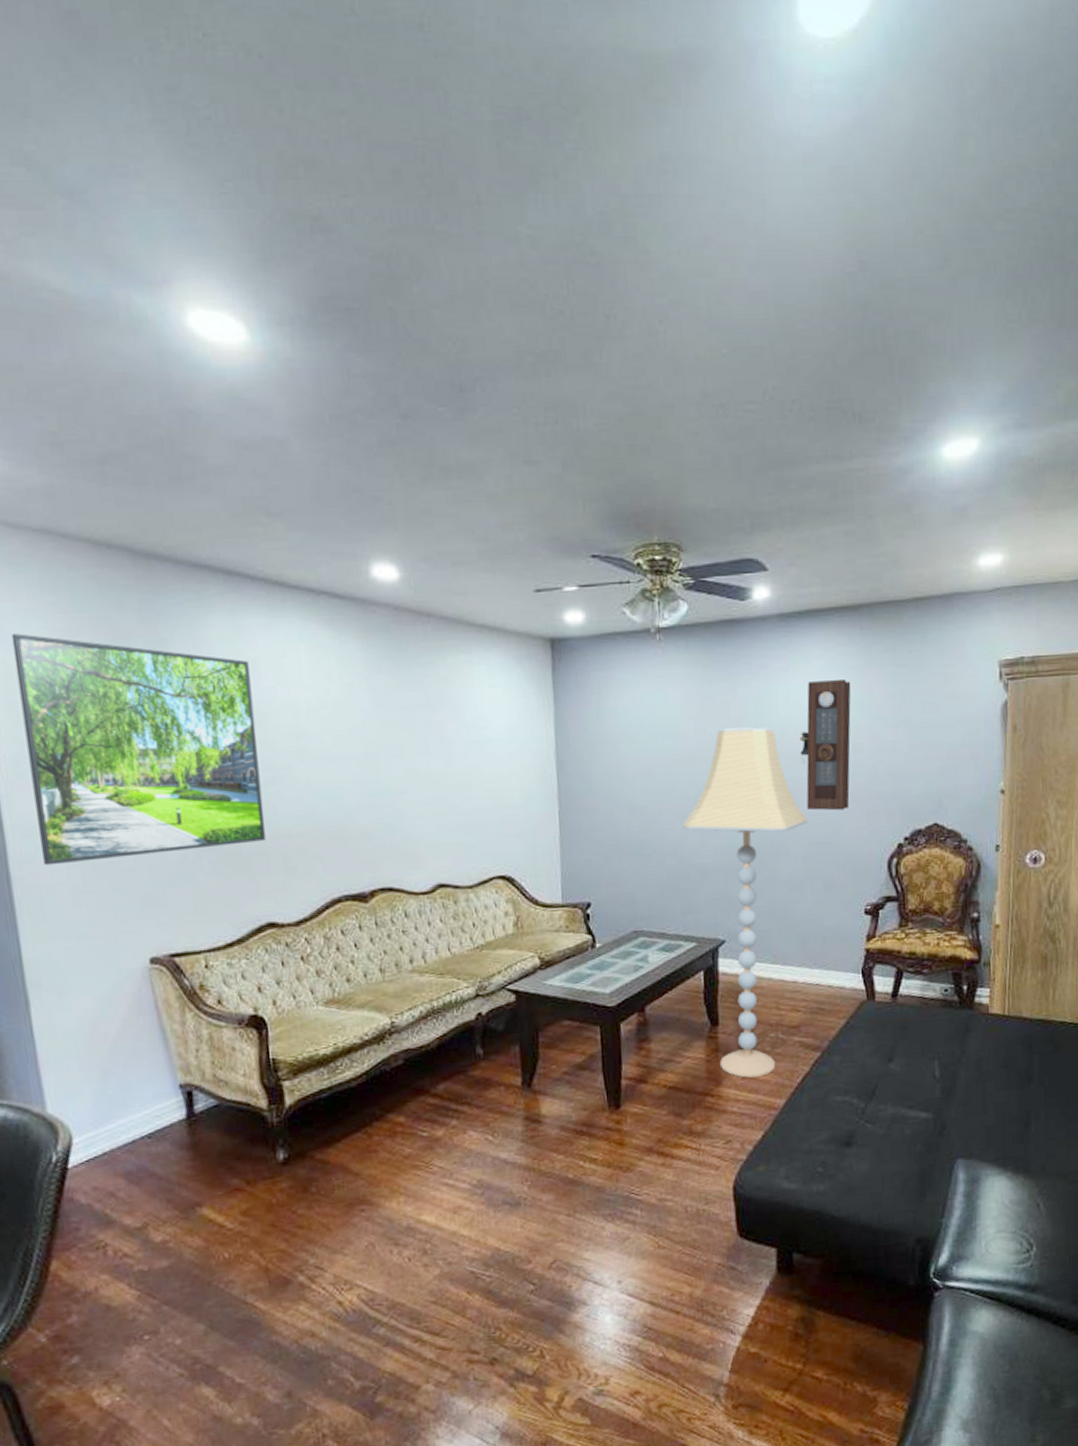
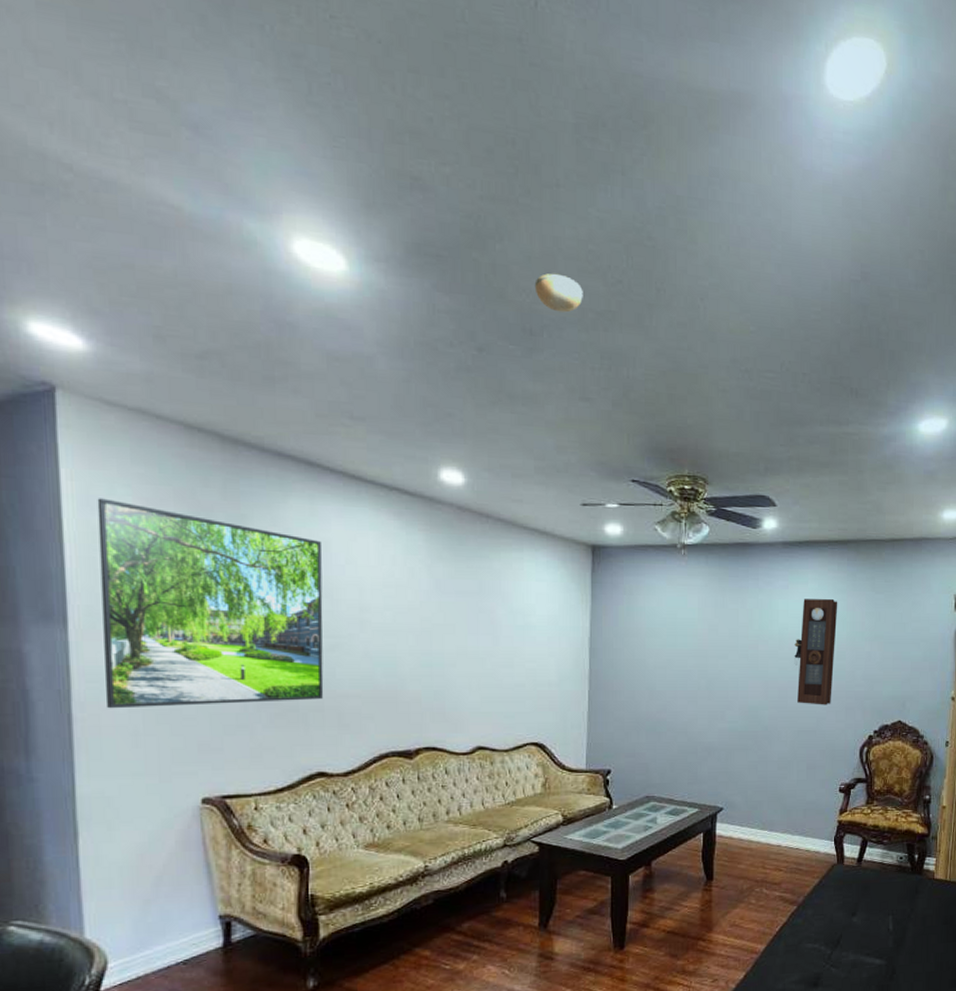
smoke detector: none [460,312,519,360] -> present [534,273,583,313]
floor lamp: present [682,727,808,1078] -> none [693,631,797,926]

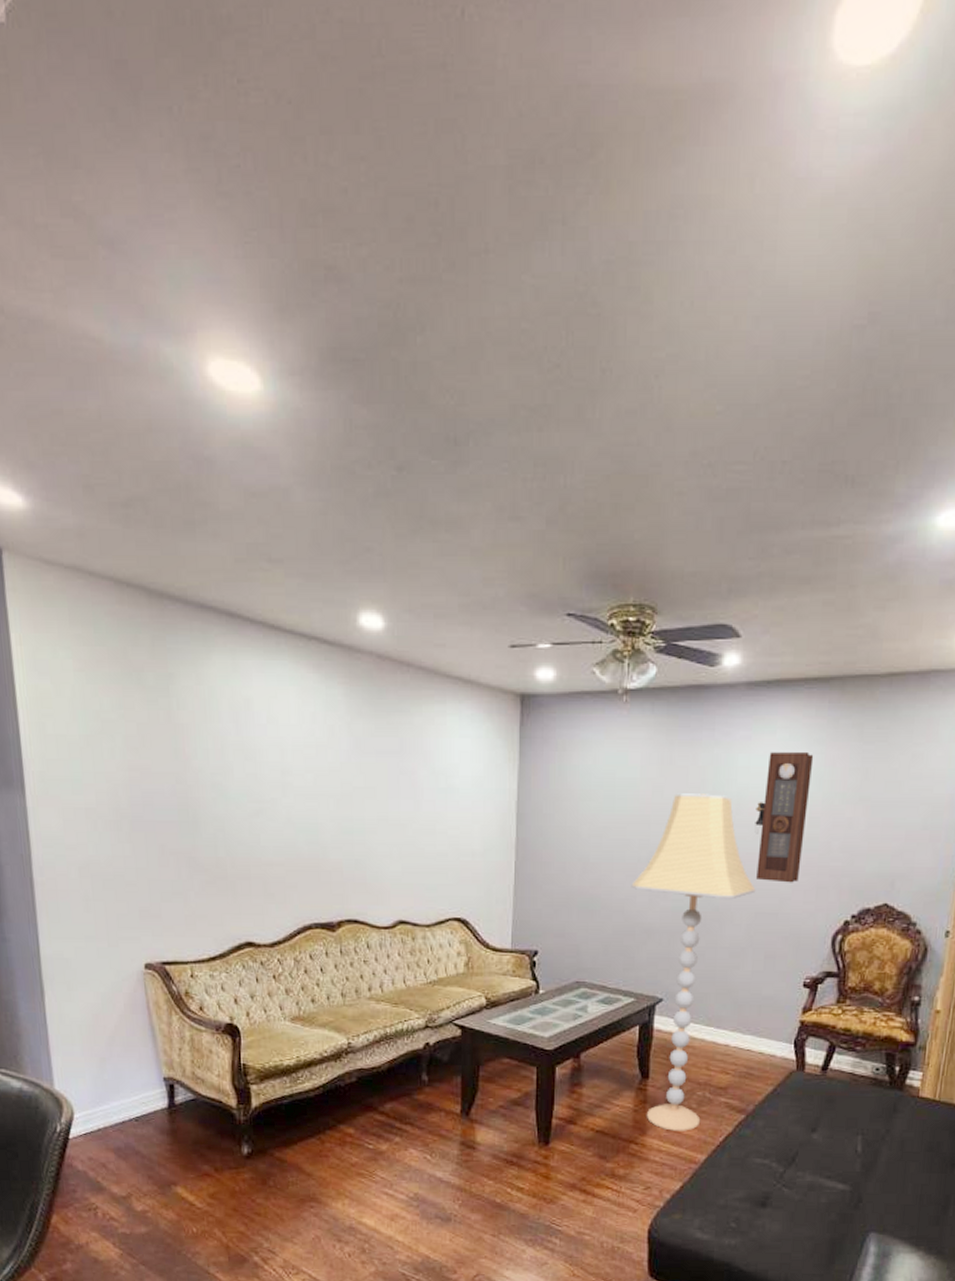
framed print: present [97,498,324,709] -> none [43,662,250,874]
smoke detector: present [534,273,583,313] -> none [459,364,514,413]
floor lamp: none [693,631,797,926] -> present [631,793,756,1131]

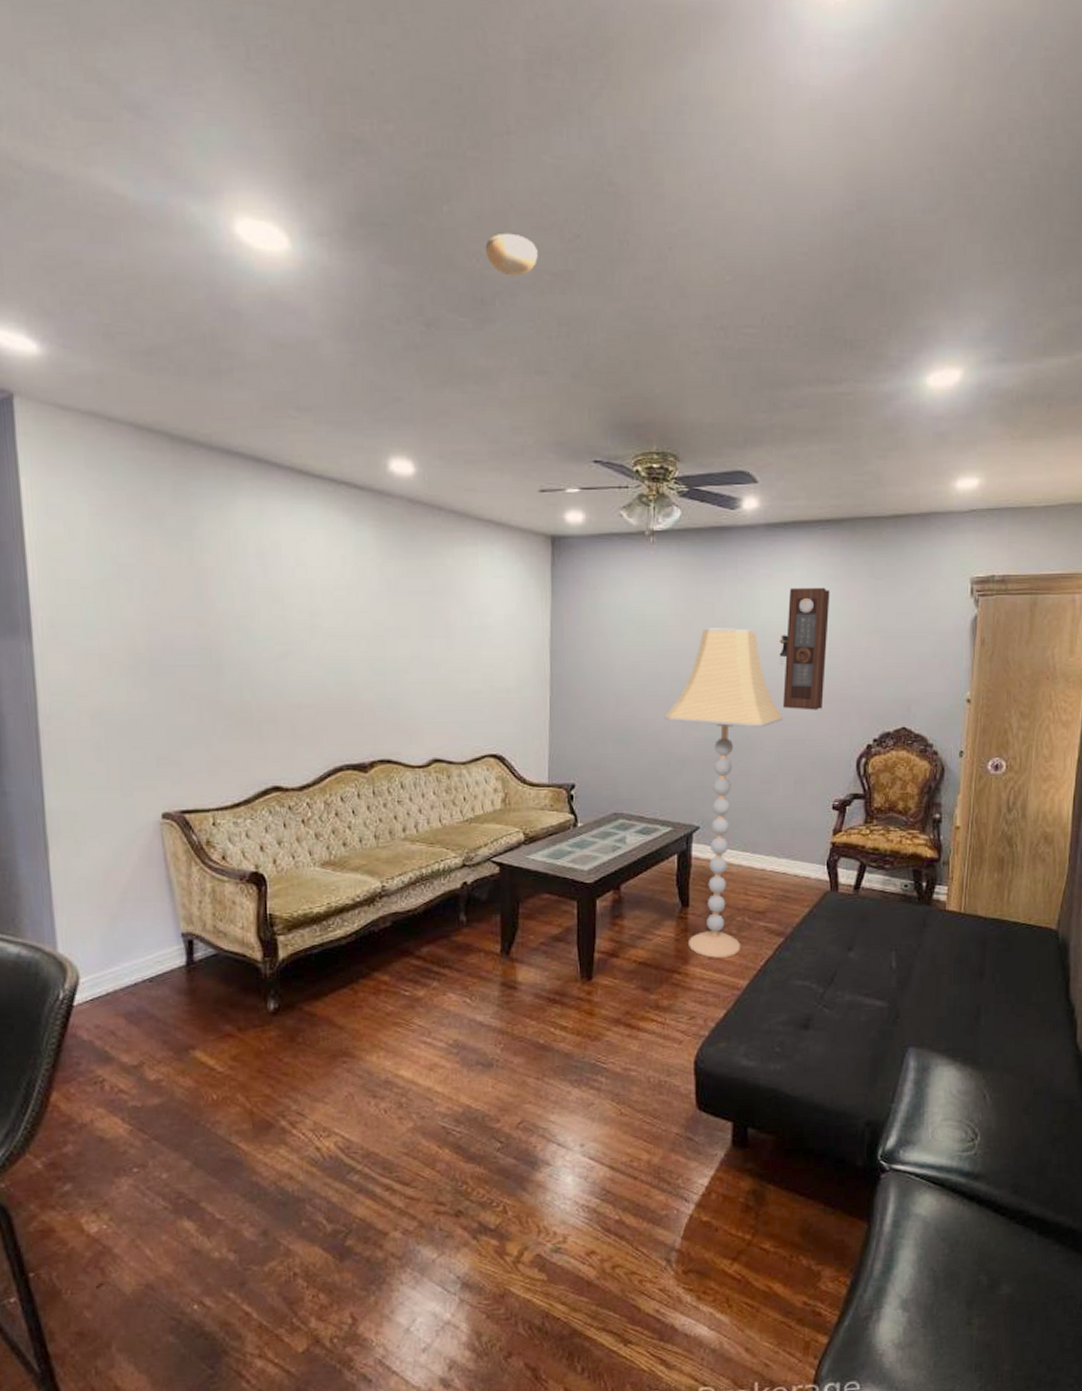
smoke detector: none [459,364,514,413] -> present [485,233,538,276]

